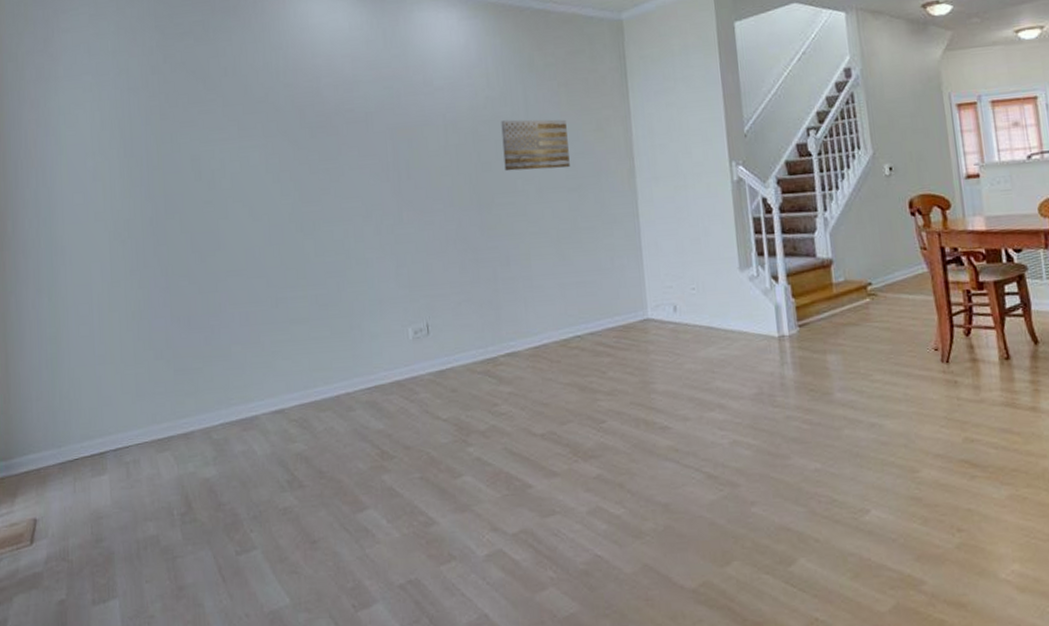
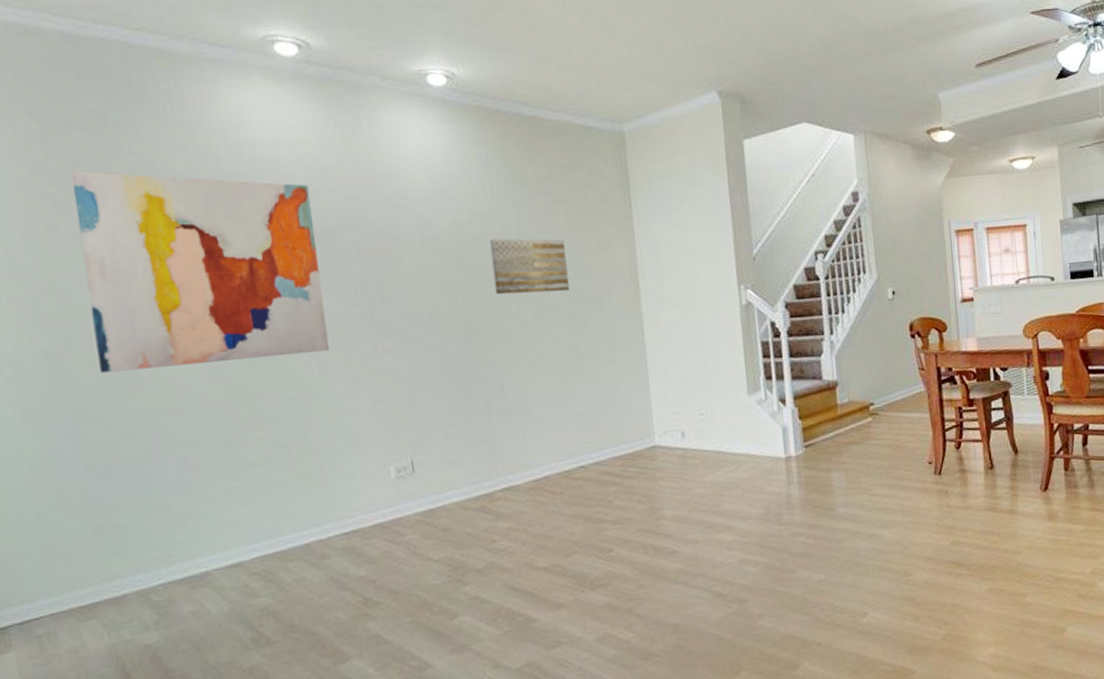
wall art: none [181,70,364,237] -> present [71,170,330,373]

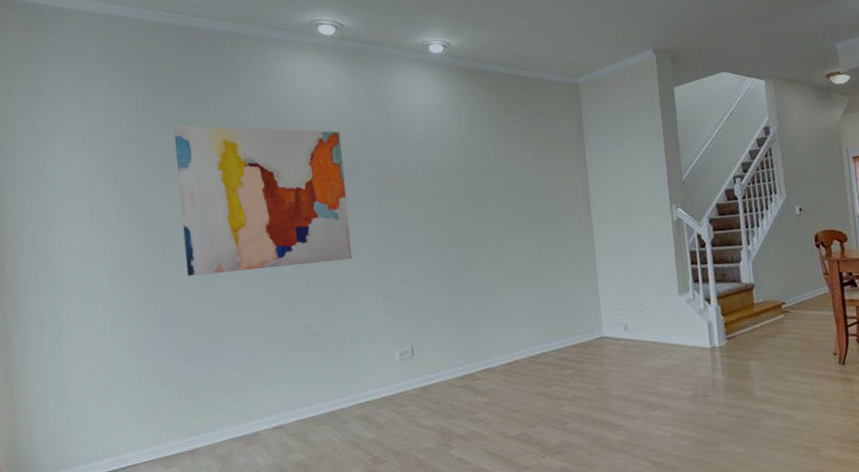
wall art: present [489,238,569,295] -> none [474,169,535,215]

